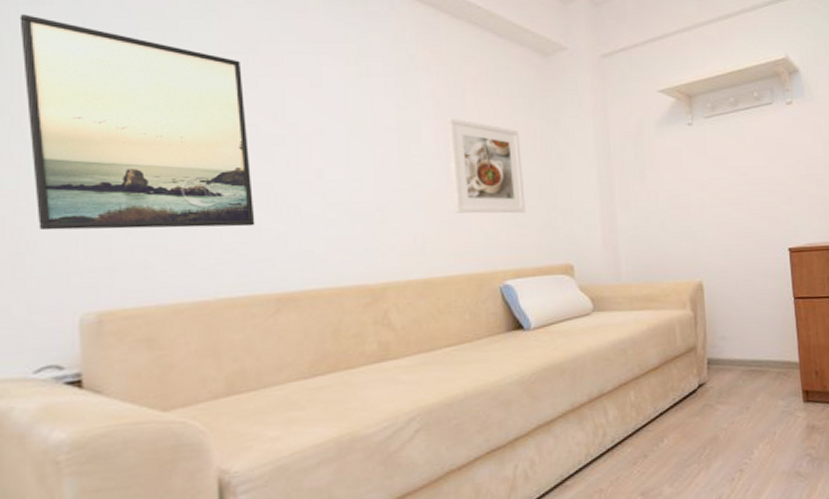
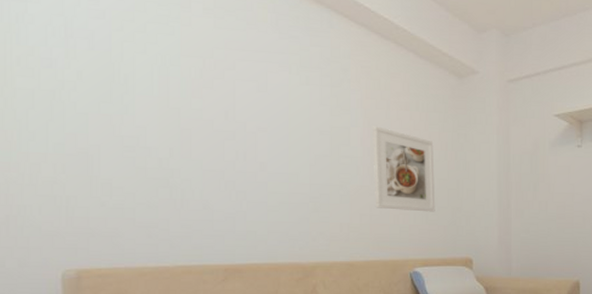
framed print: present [19,14,255,231] -> none [11,10,208,207]

